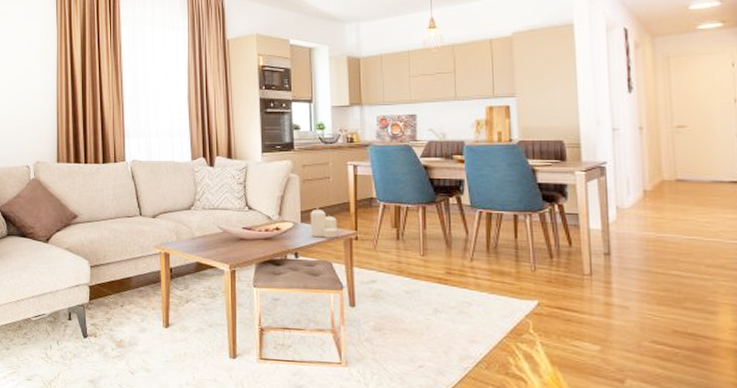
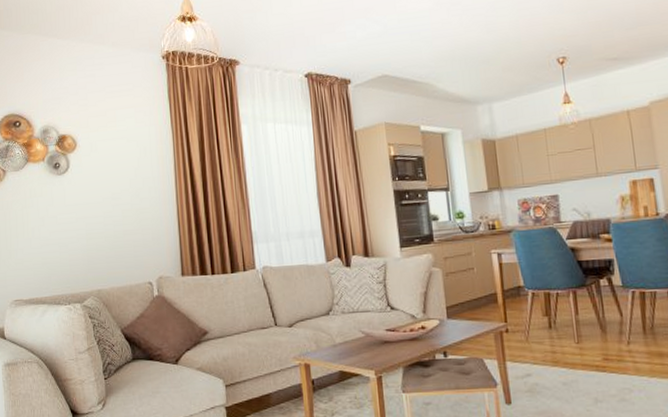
candle: present [310,207,339,238] -> none [456,301,488,334]

